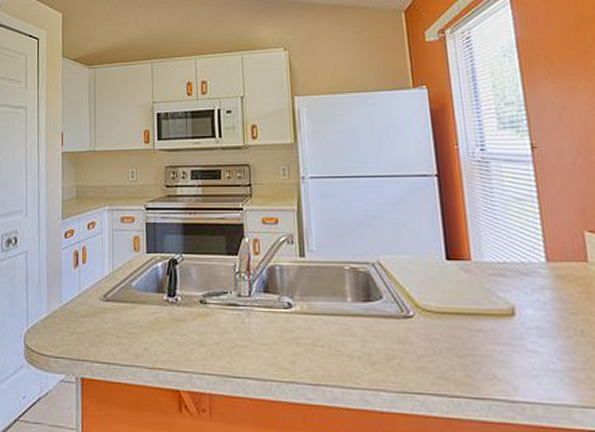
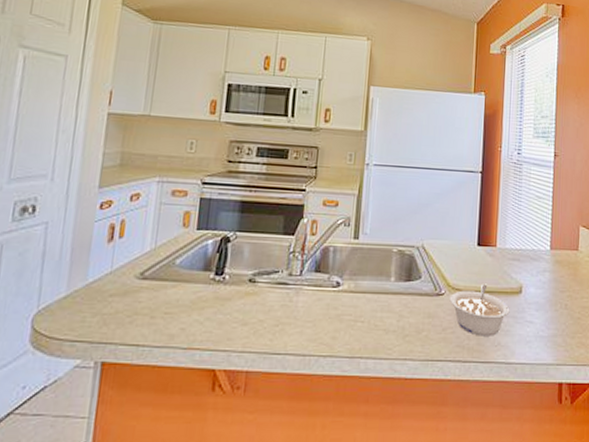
legume: none [421,304,503,367] -> present [449,284,510,336]

